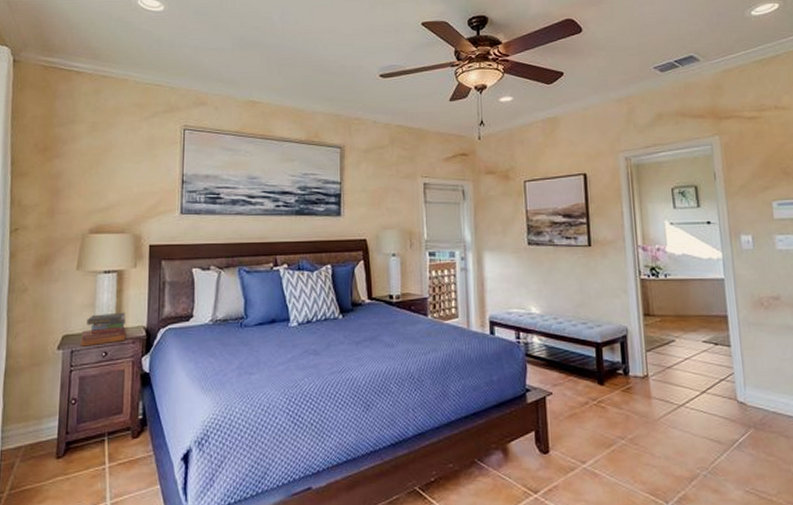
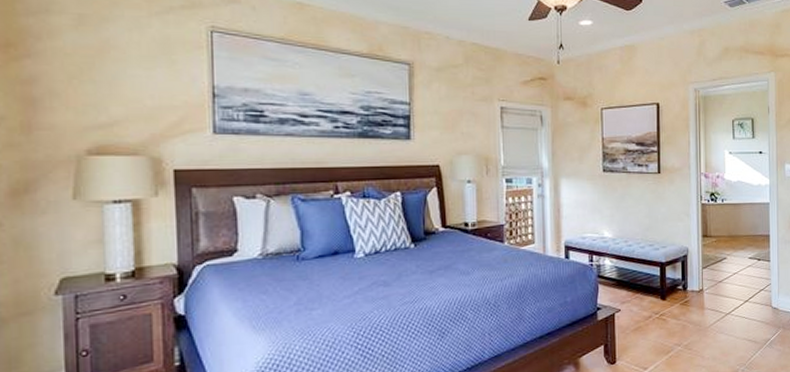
books: present [80,312,126,347] -> none [87,248,150,290]

